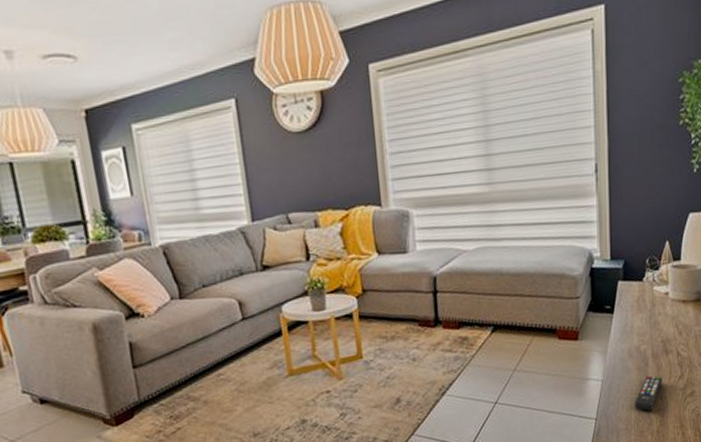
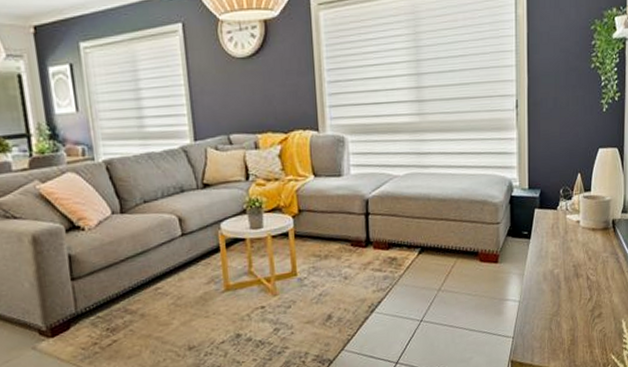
remote control: present [635,375,662,411] -> none [548,297,573,331]

